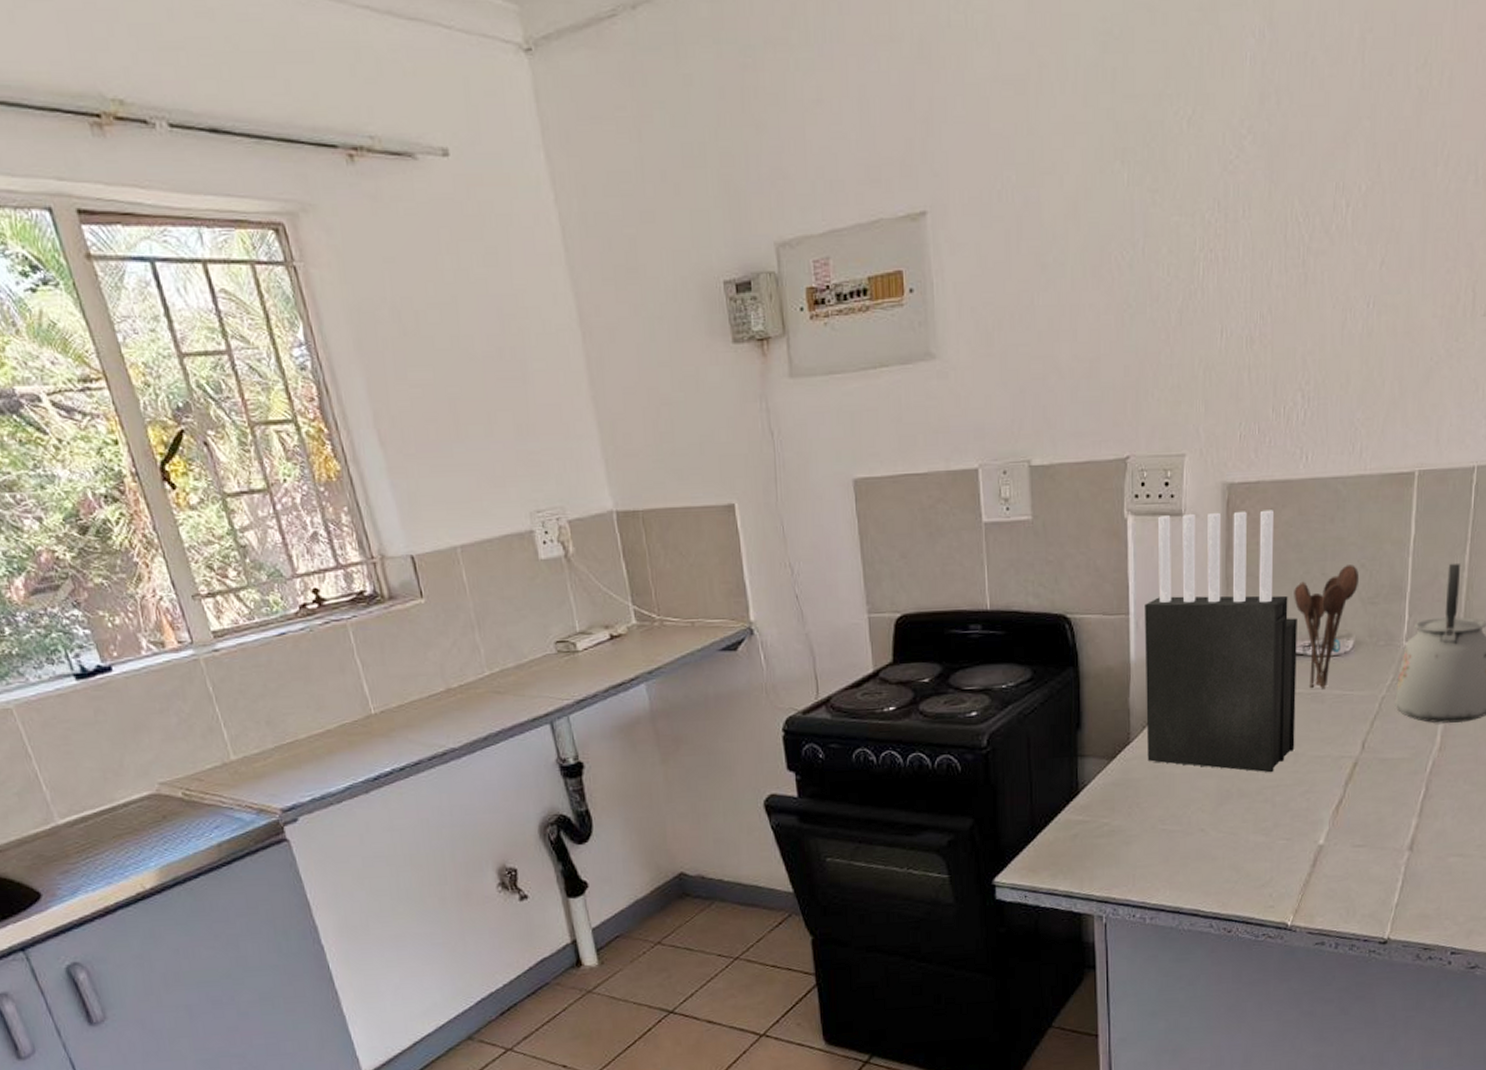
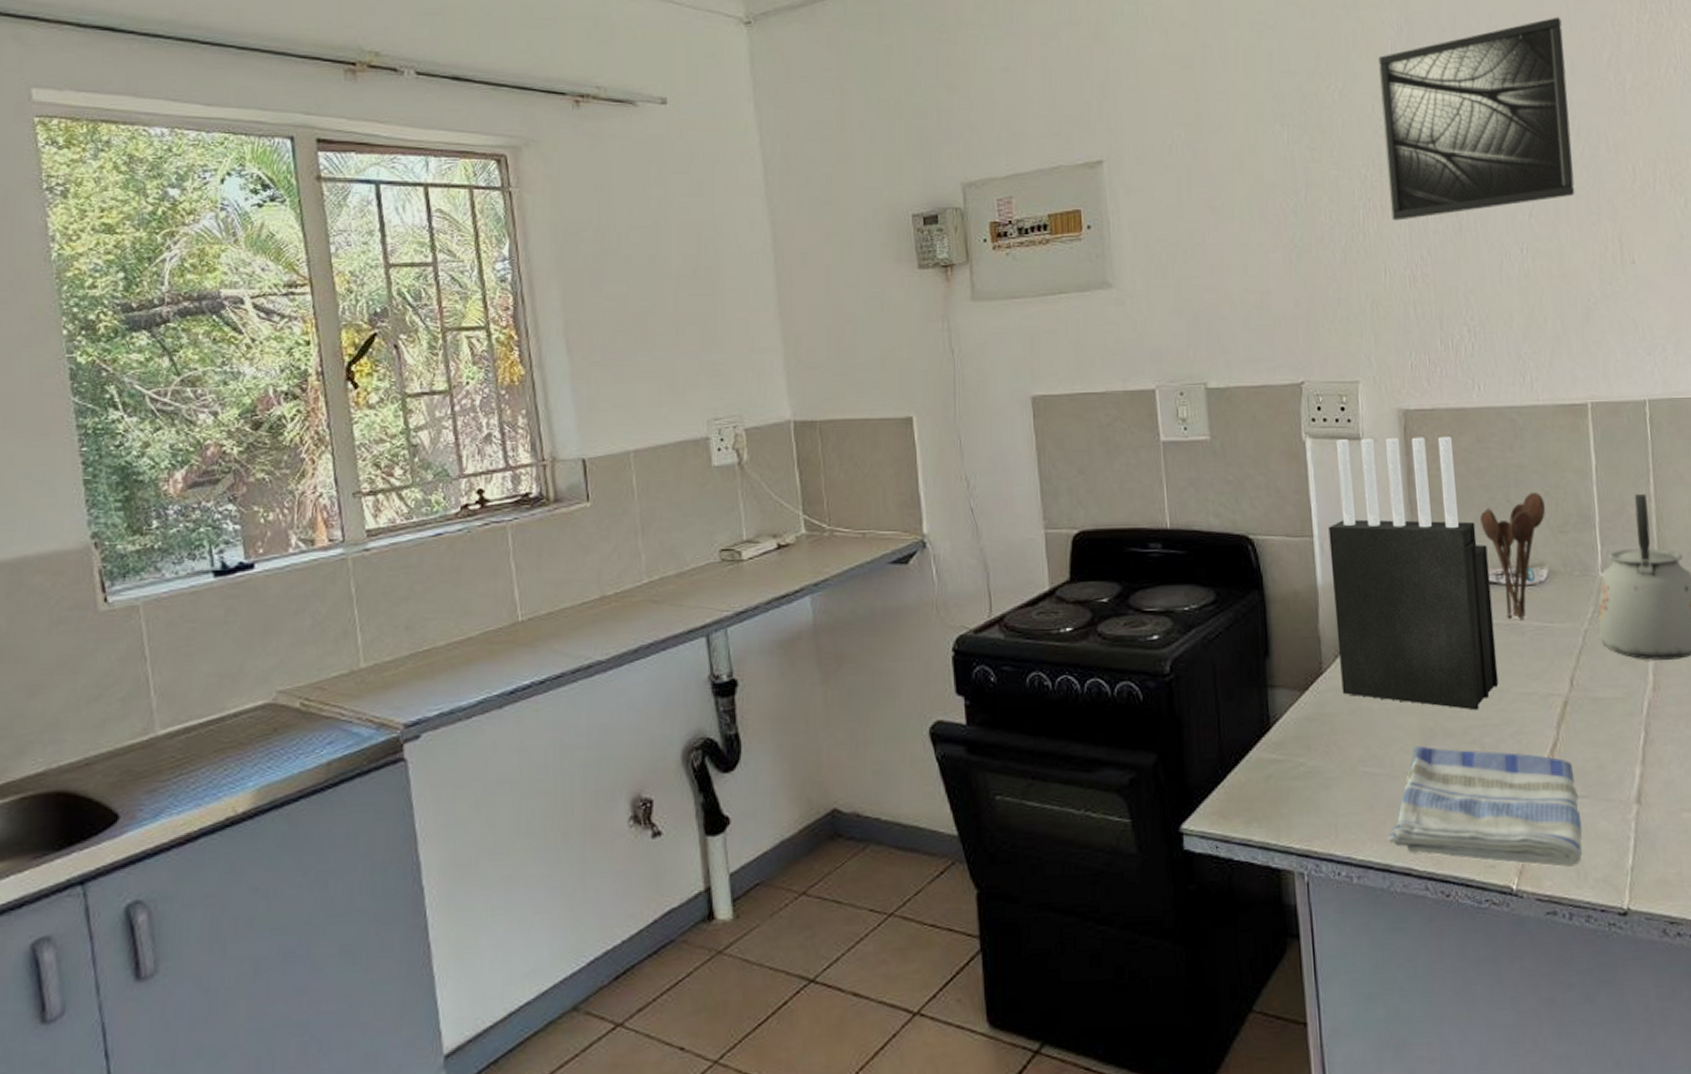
dish towel: none [1178,805,1357,906] -> present [1386,745,1583,867]
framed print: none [1233,14,1446,274] -> present [1378,17,1575,221]

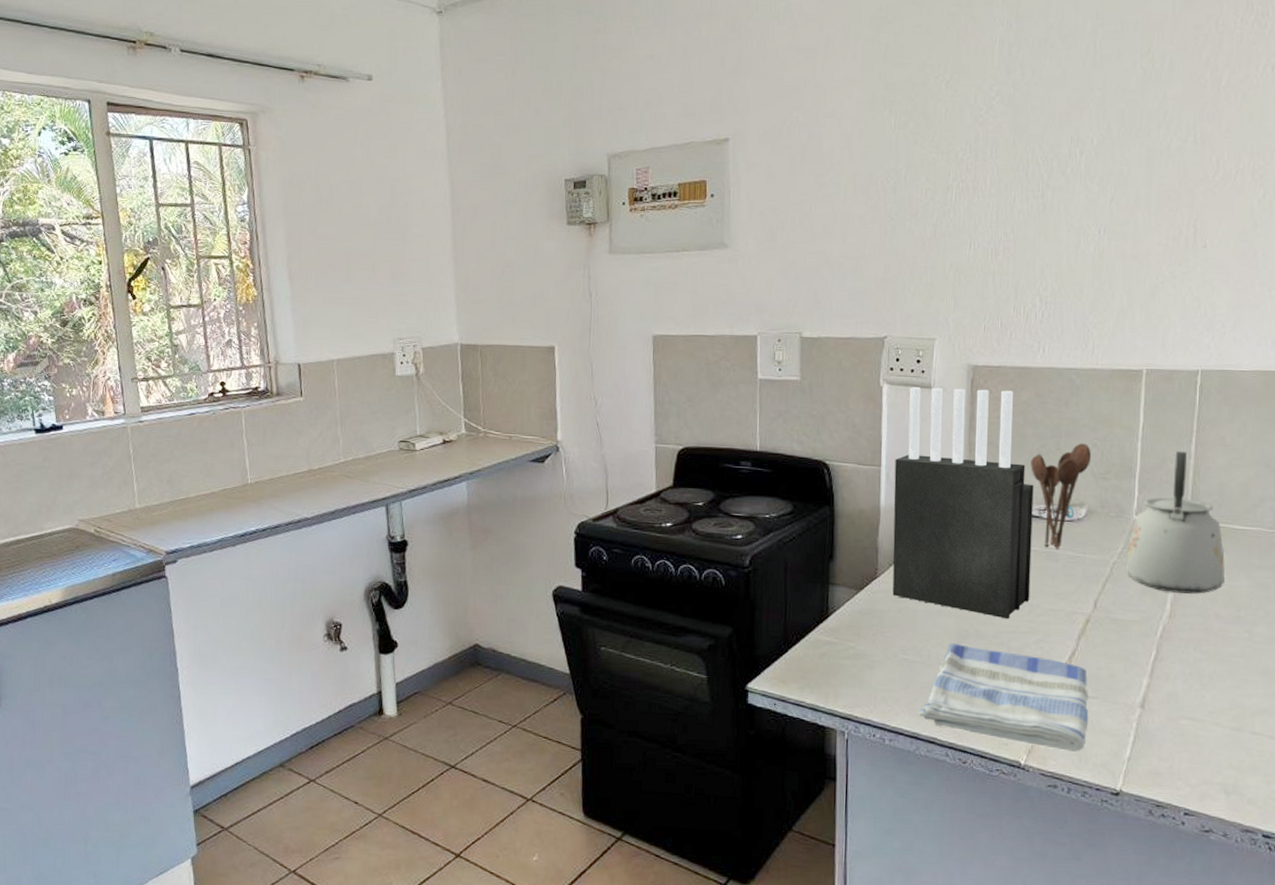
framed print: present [1378,17,1575,221] -> none [981,16,1166,200]

